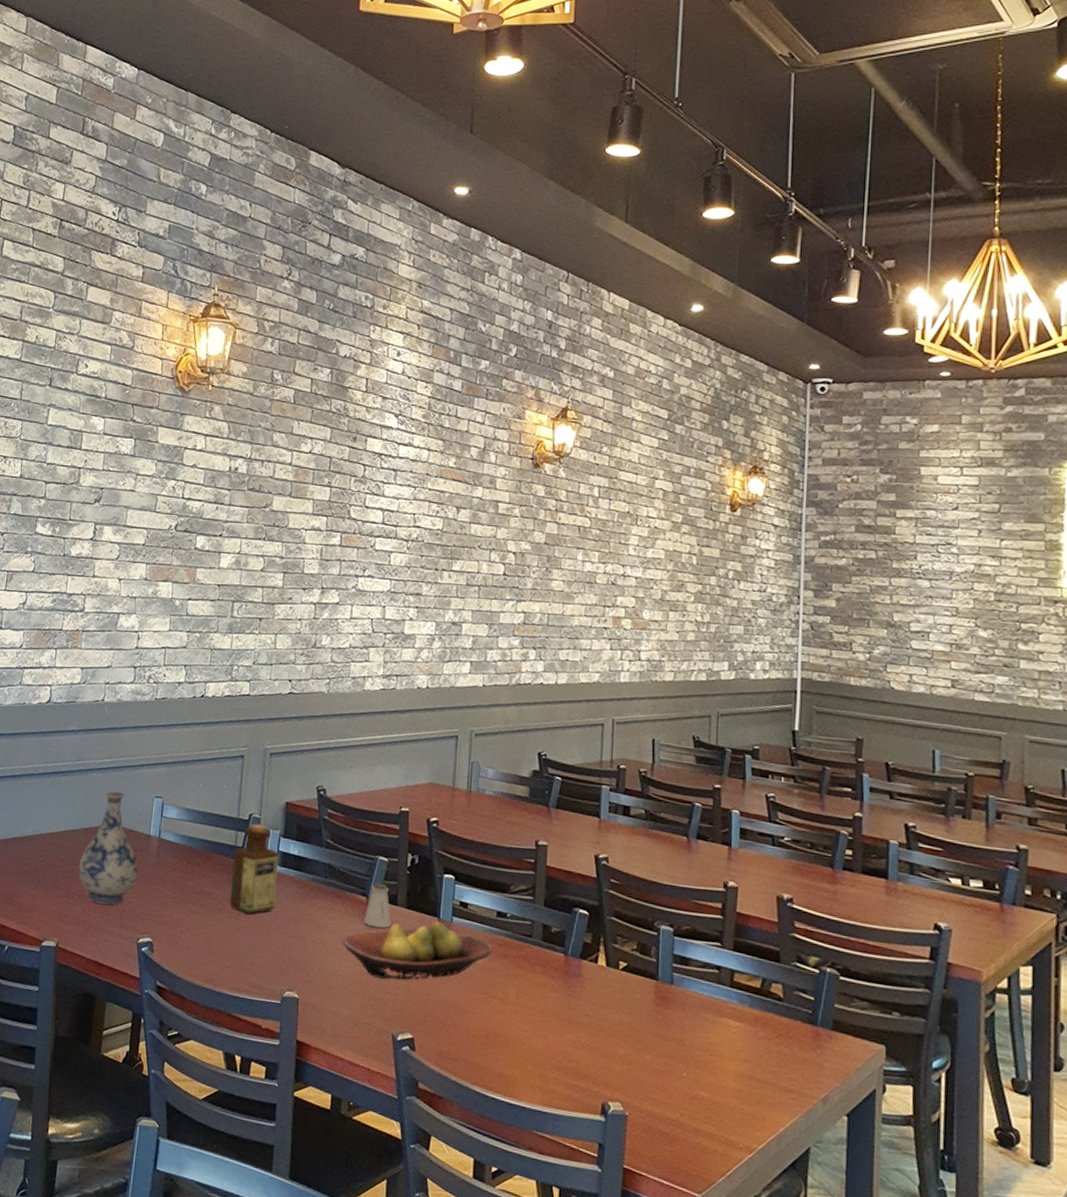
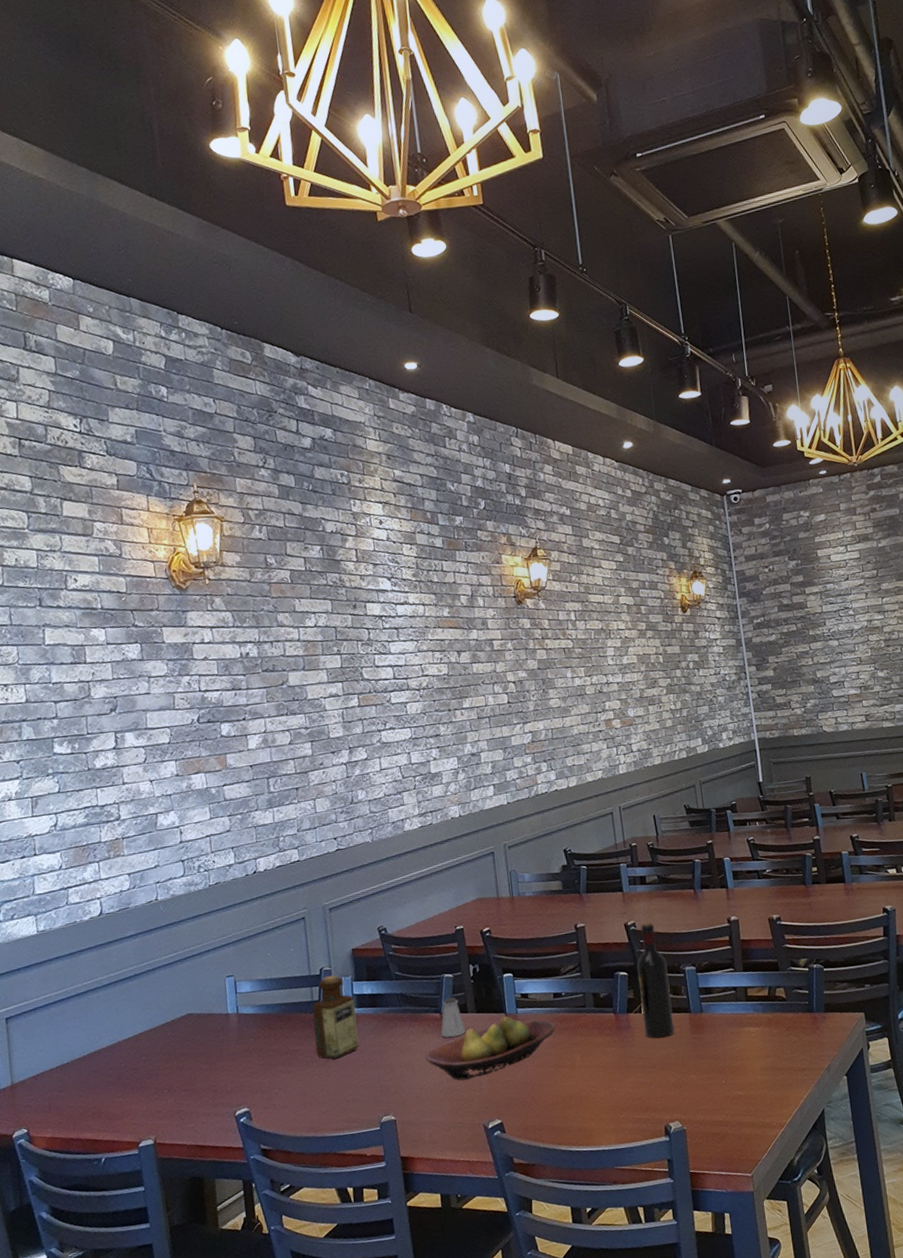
vase: present [78,791,139,905] -> none [162,981,224,1091]
wine bottle: none [597,861,639,1000] -> present [637,922,675,1038]

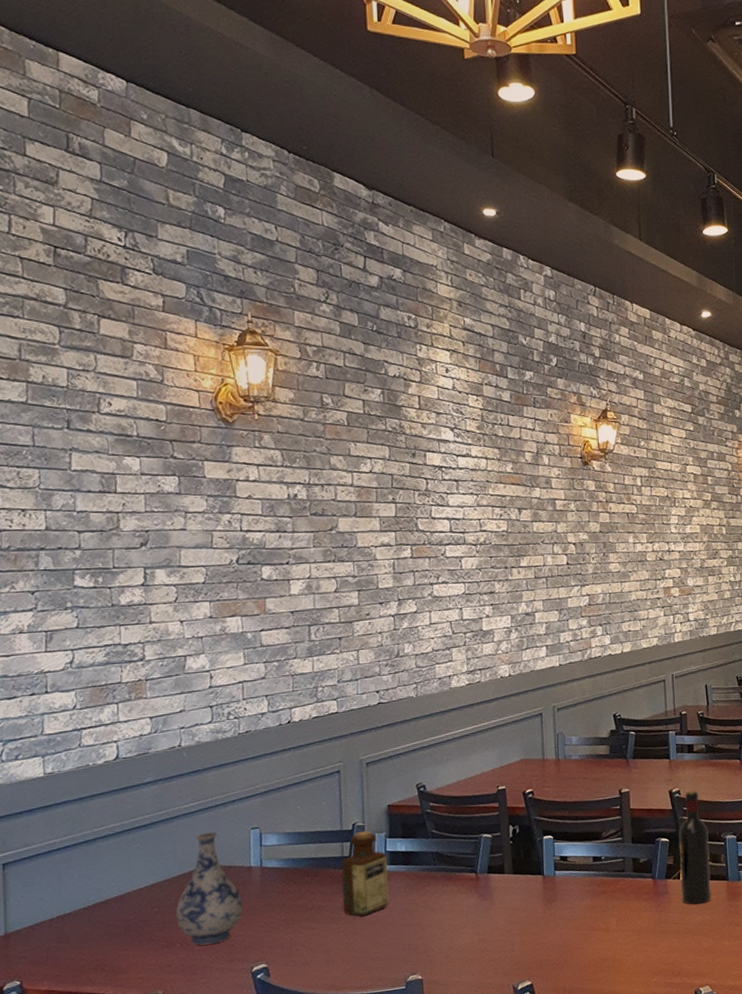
vase: none [162,981,224,1091] -> present [175,832,244,945]
fruit bowl: present [425,1015,555,1081] -> none [457,878,592,941]
saltshaker: present [441,997,466,1038] -> none [475,857,501,898]

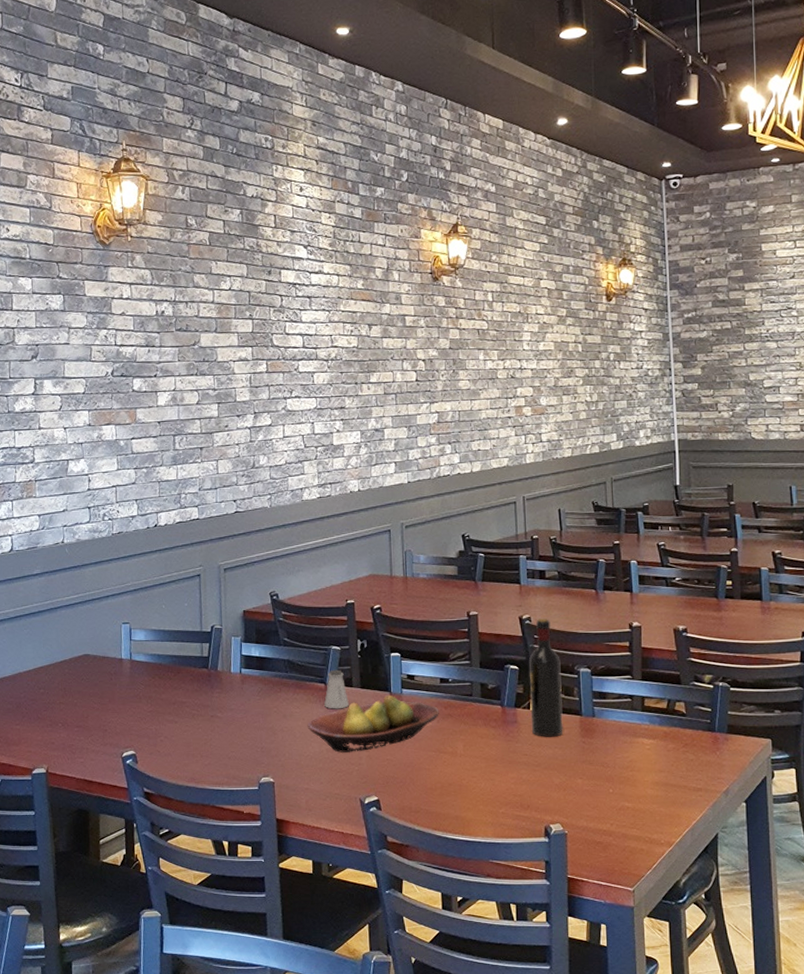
vase: present [175,832,244,945] -> none [58,624,115,727]
bottle: present [341,831,389,916] -> none [201,633,244,715]
fruit bowl: none [457,878,592,941] -> present [307,694,439,753]
saltshaker: none [475,857,501,898] -> present [324,669,349,709]

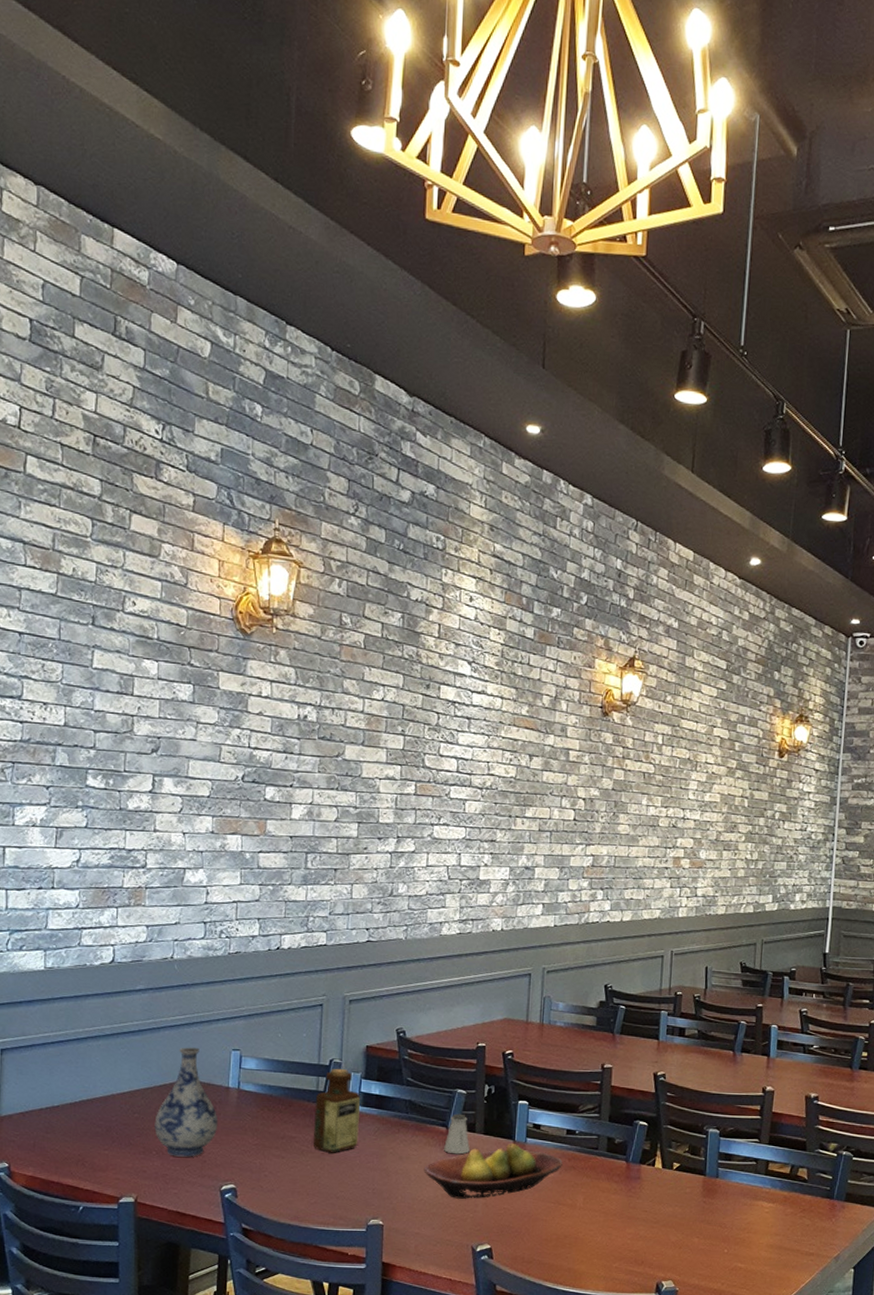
vase: none [58,624,115,727] -> present [154,1047,218,1157]
bottle: none [201,633,244,715] -> present [312,1068,361,1153]
wine bottle: present [529,619,563,737] -> none [654,1076,691,1195]

